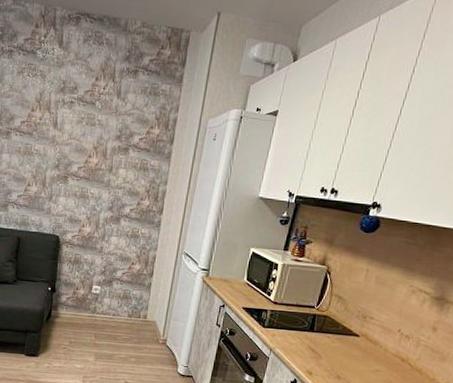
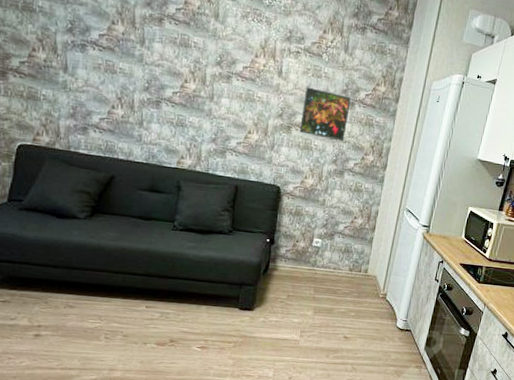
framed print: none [76,136,125,188] -> present [299,87,351,142]

